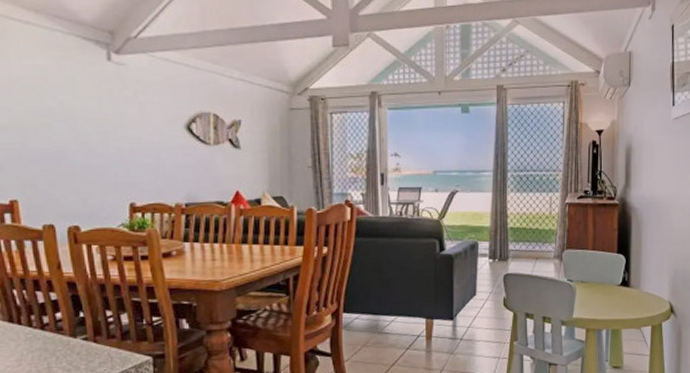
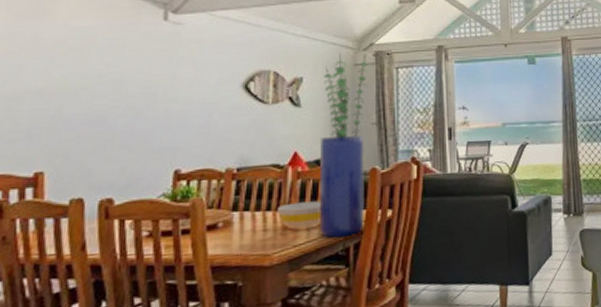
bowl: none [224,236,264,261] -> present [278,201,322,230]
vase: none [259,97,303,270] -> present [319,53,368,239]

